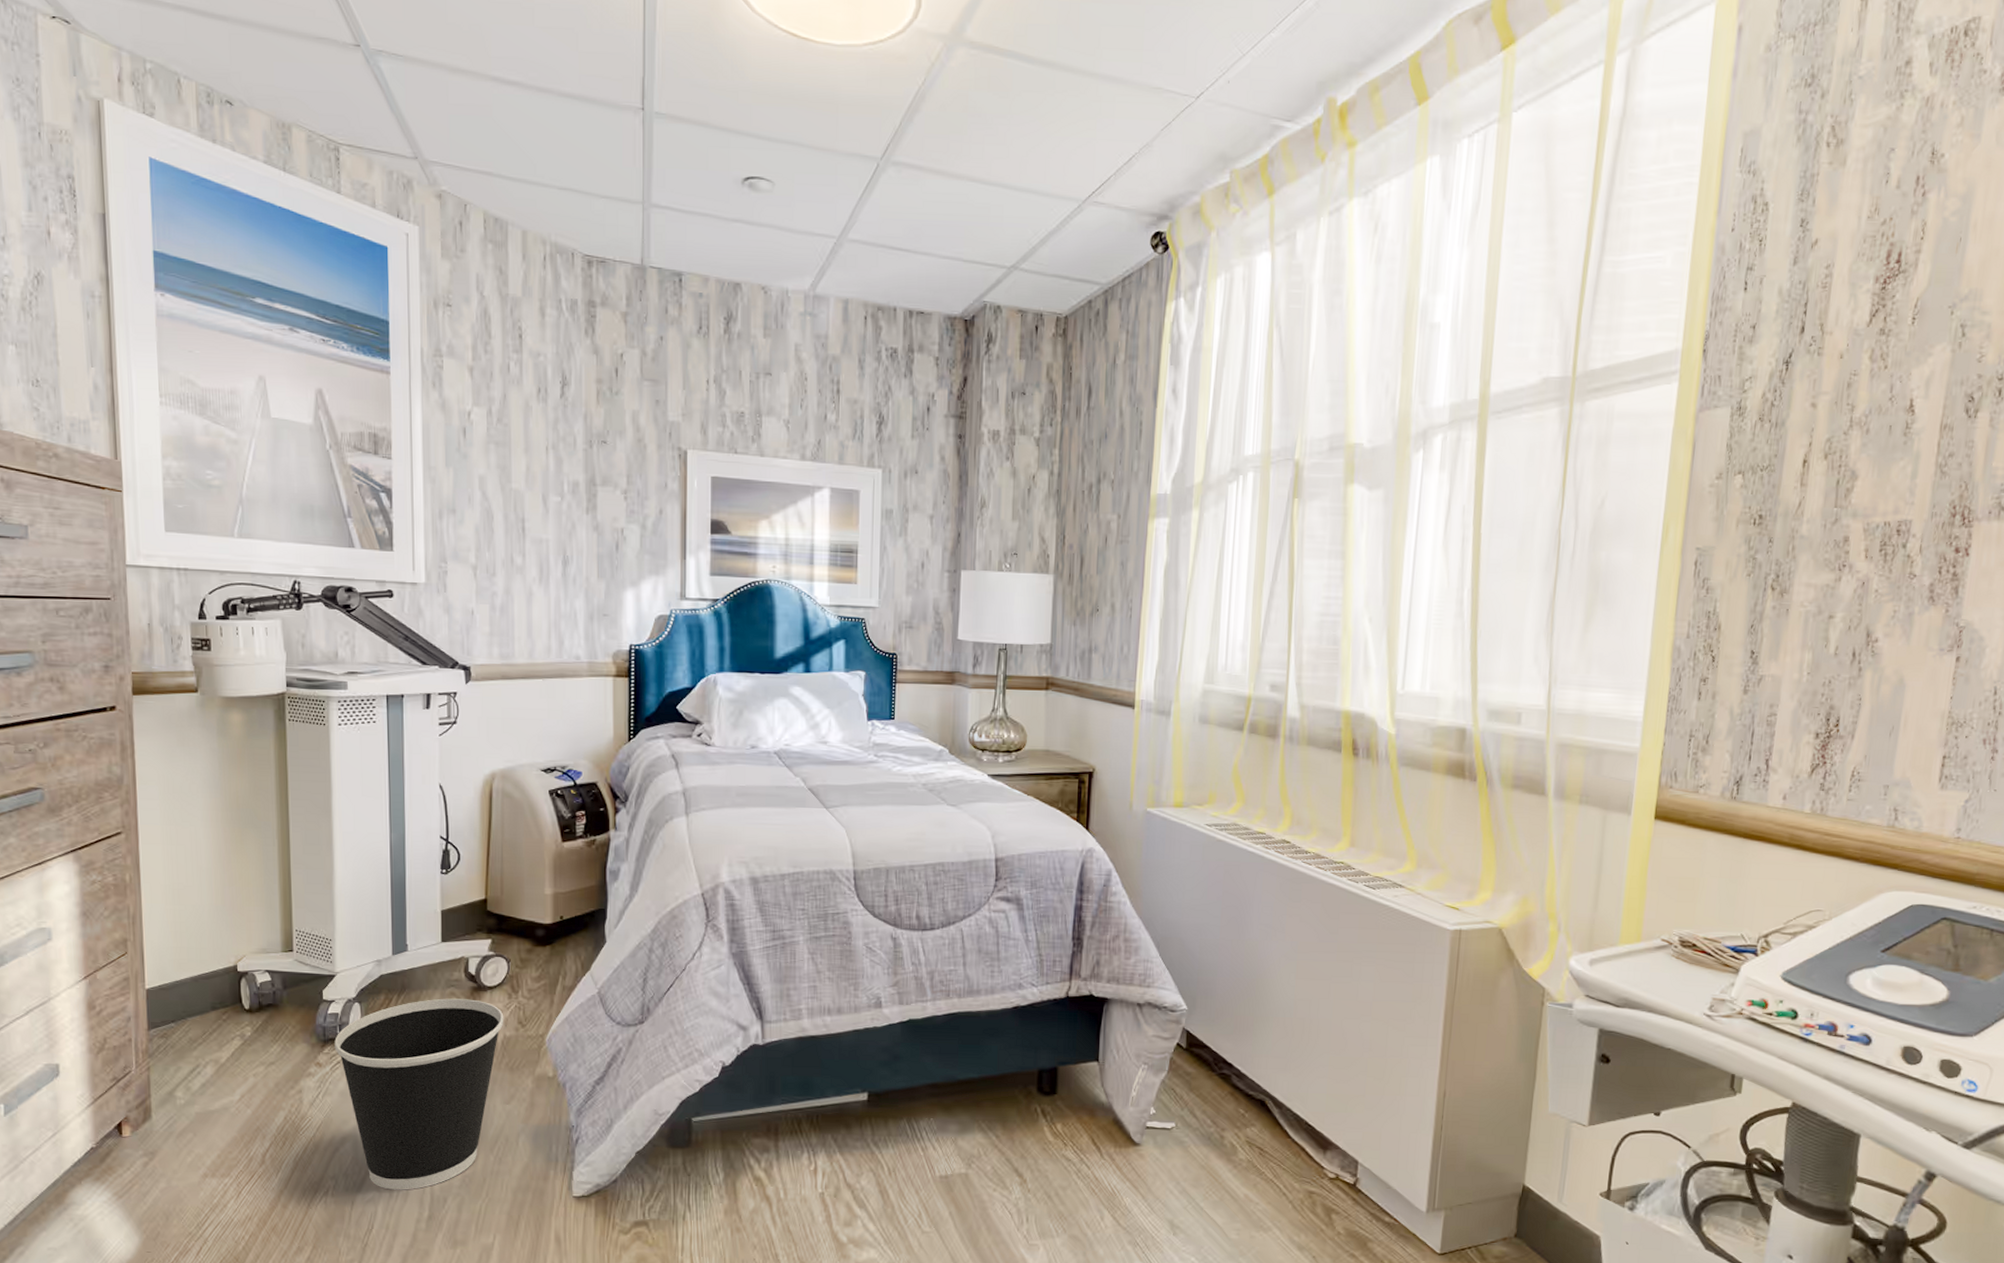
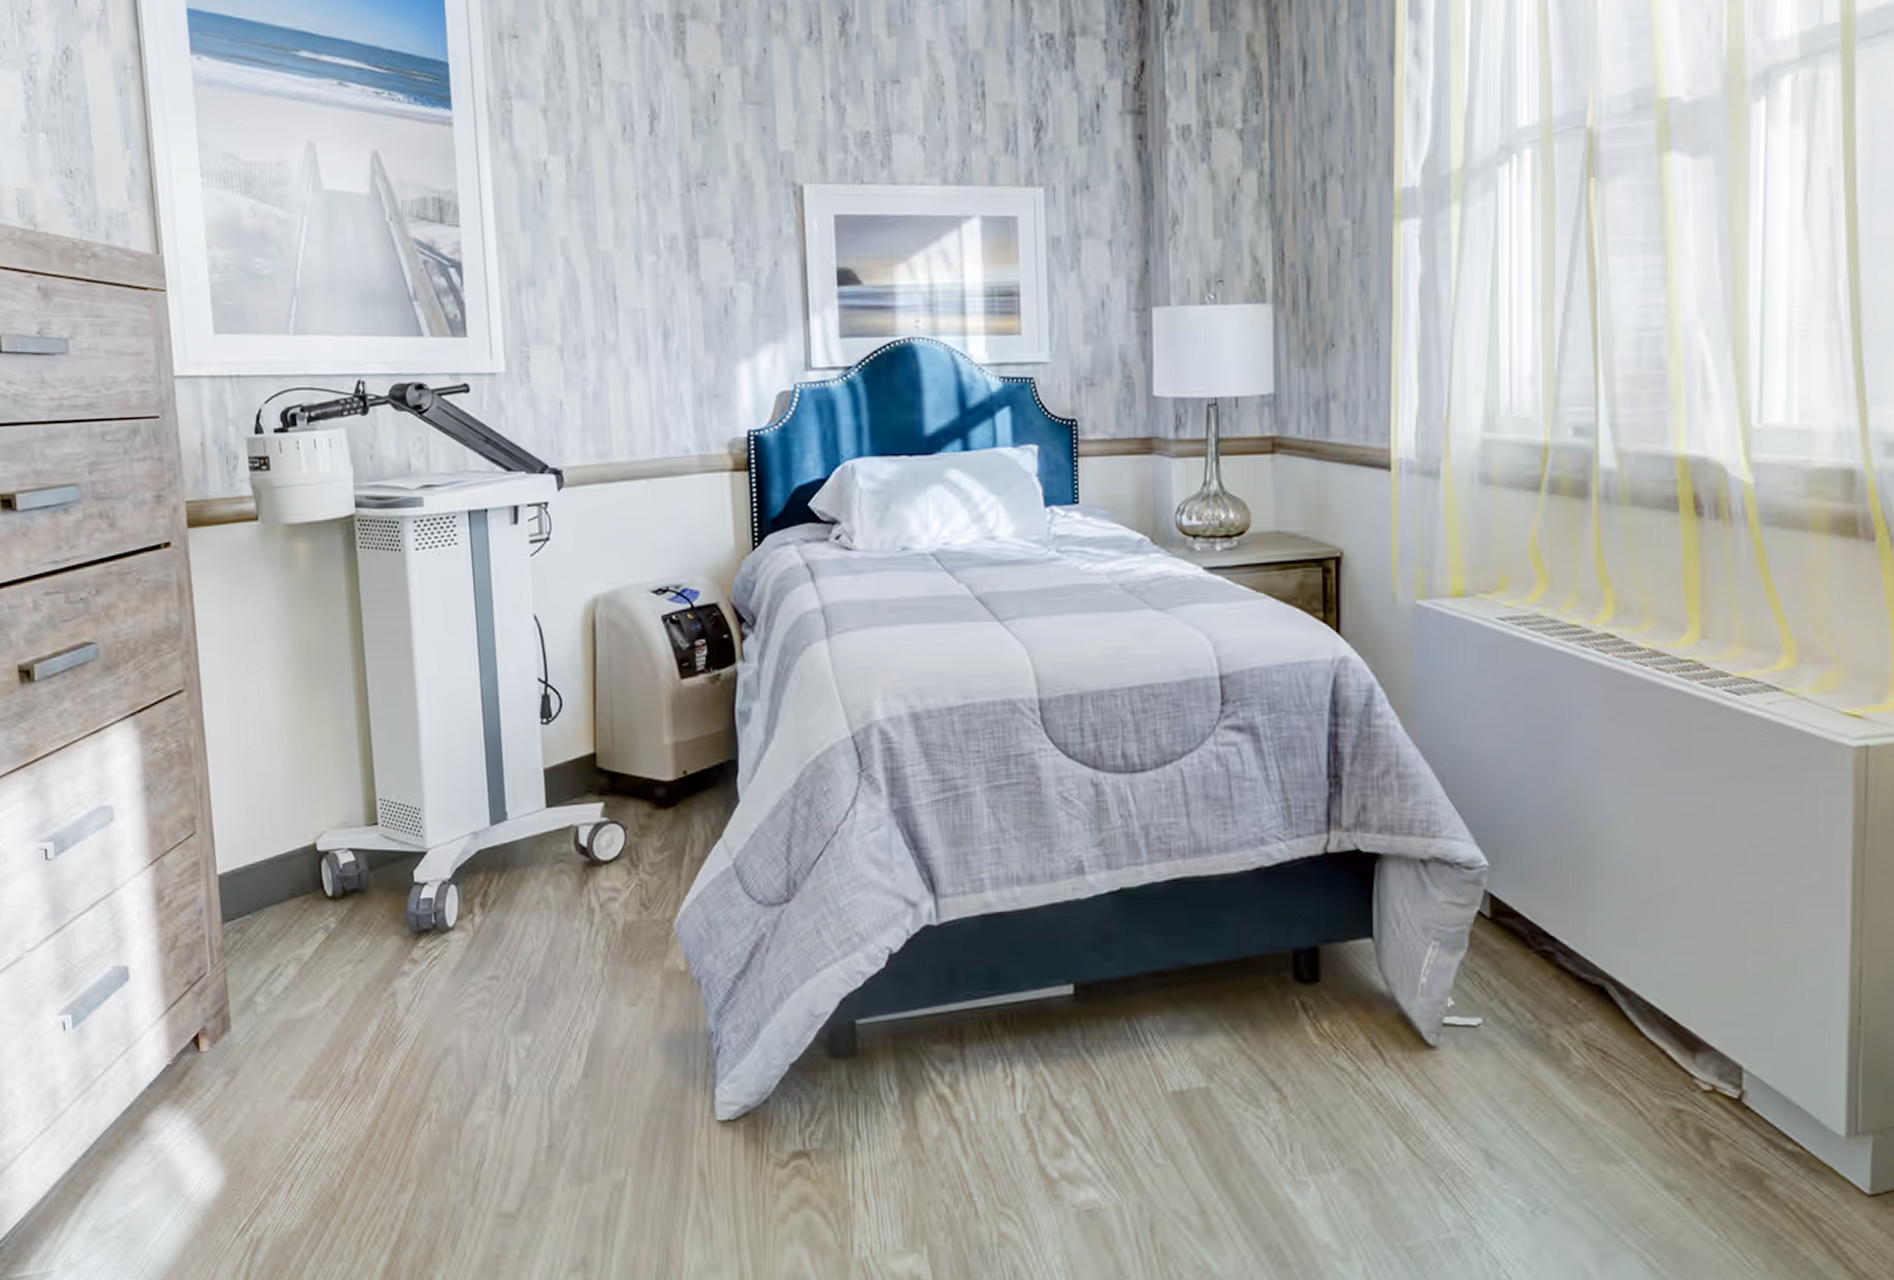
wastebasket: present [334,998,504,1190] -> none [430,877,624,1114]

